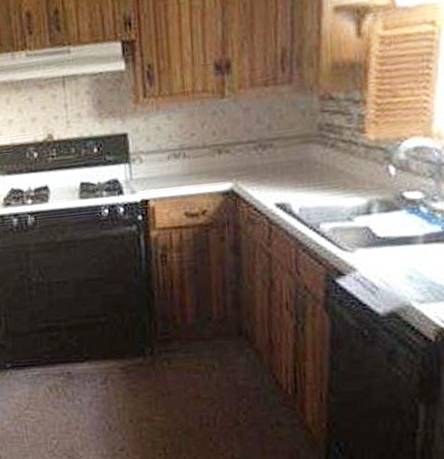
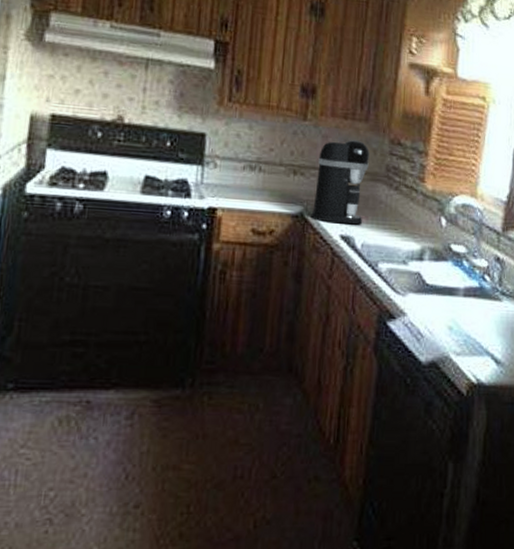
coffee maker: none [242,105,298,194] -> present [311,140,370,225]

